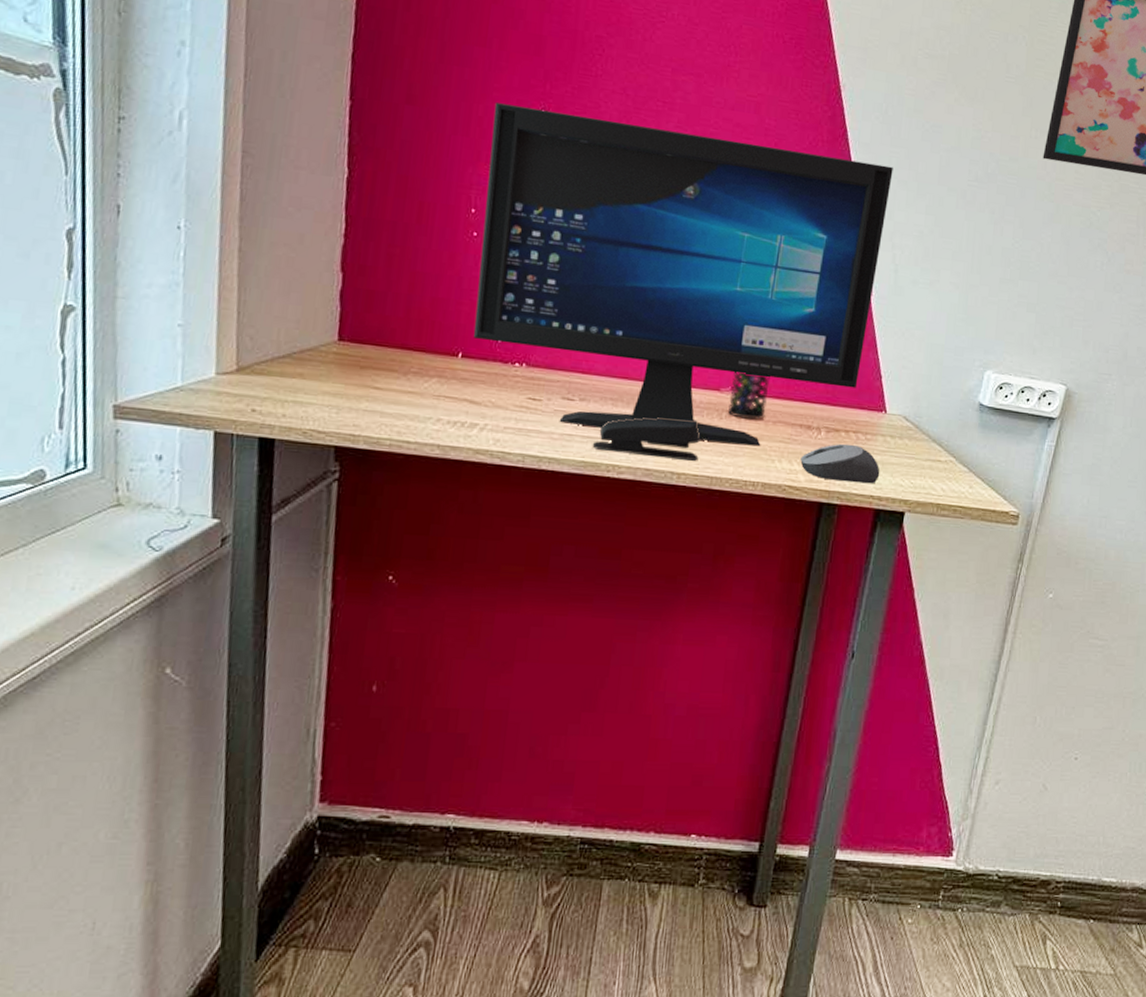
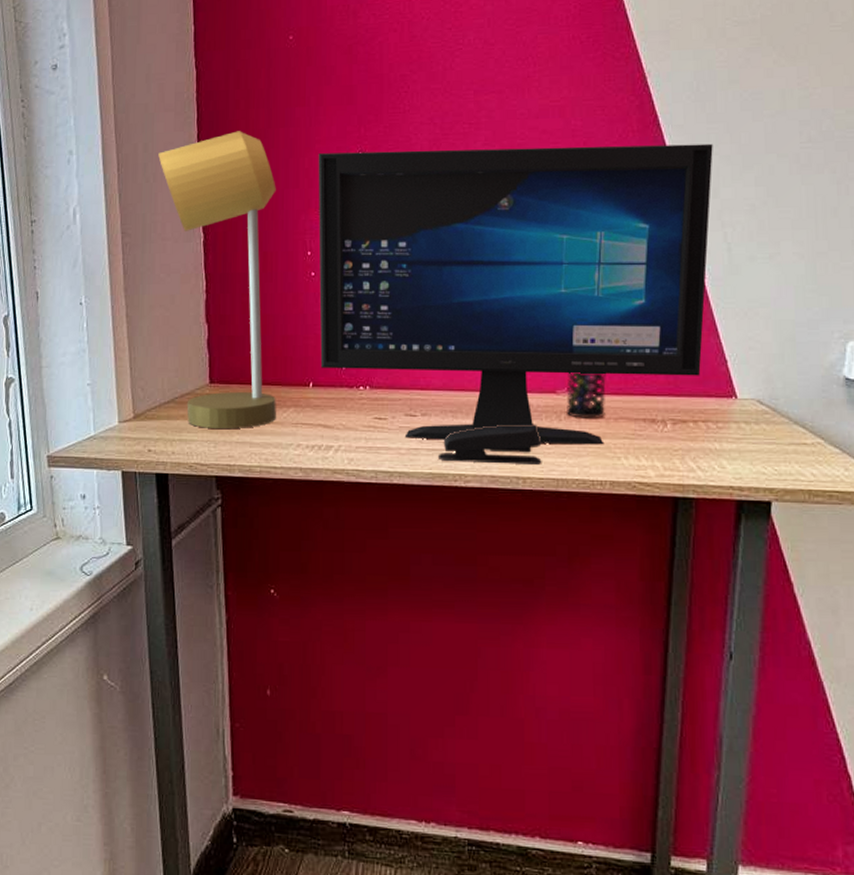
desk lamp: none [299,59,443,396] -> present [158,131,276,428]
computer mouse: present [800,444,880,484] -> none [648,434,738,474]

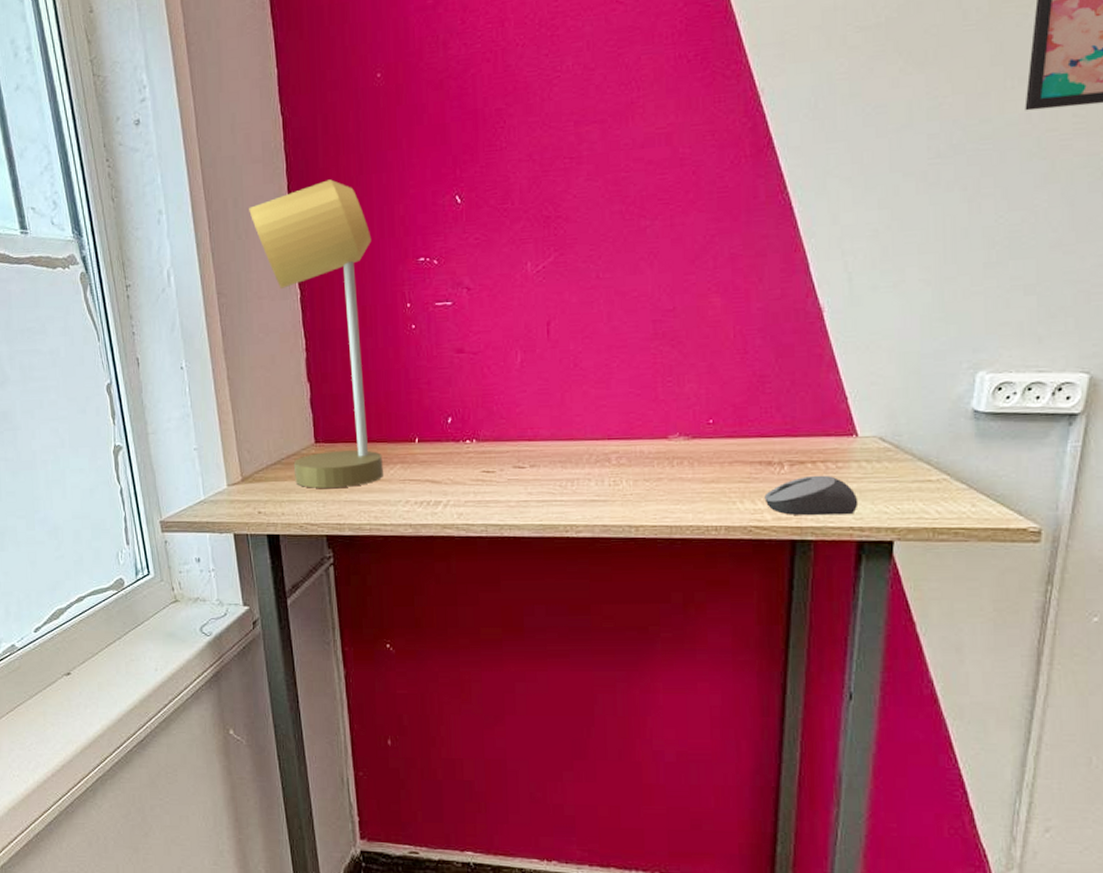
computer monitor: present [318,143,713,445] -> none [413,165,833,491]
stapler: present [437,424,542,466] -> none [547,471,655,513]
pen holder: present [565,372,606,418] -> none [678,415,720,463]
computer mouse: none [648,434,738,474] -> present [764,475,859,516]

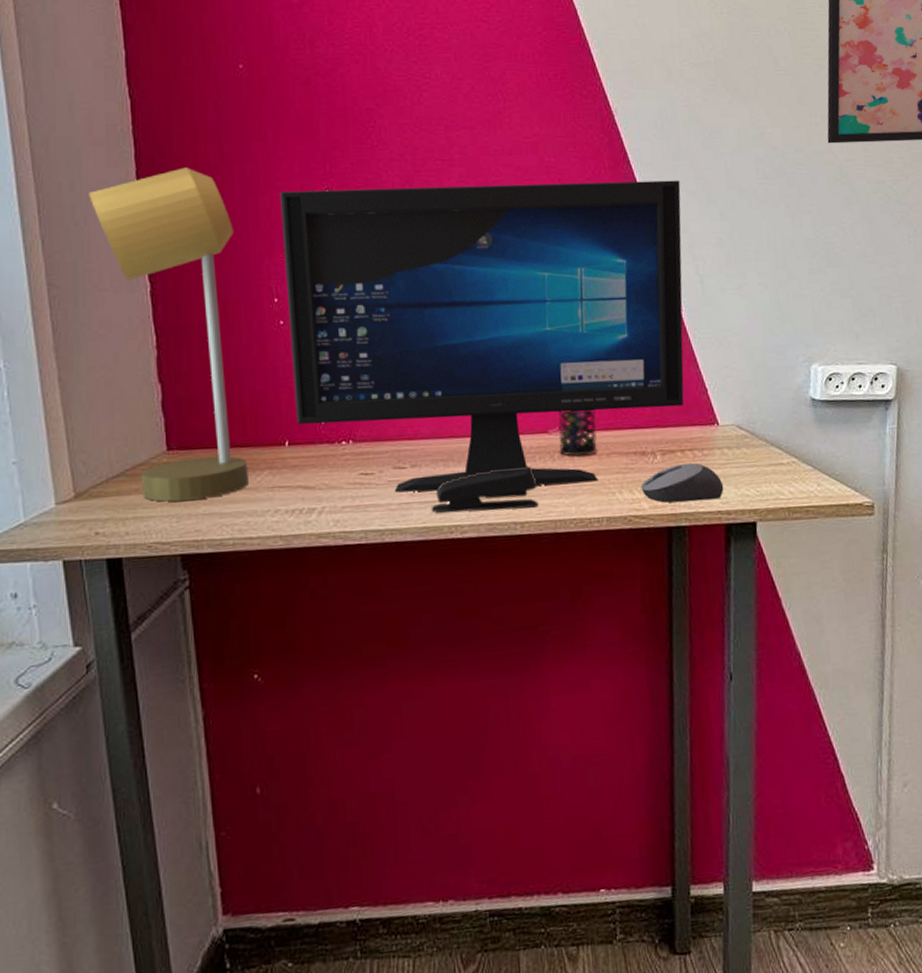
computer monitor: none [413,165,833,491] -> present [279,180,684,493]
stapler: none [547,471,655,513] -> present [431,466,539,513]
pen holder: none [678,415,720,463] -> present [558,408,598,457]

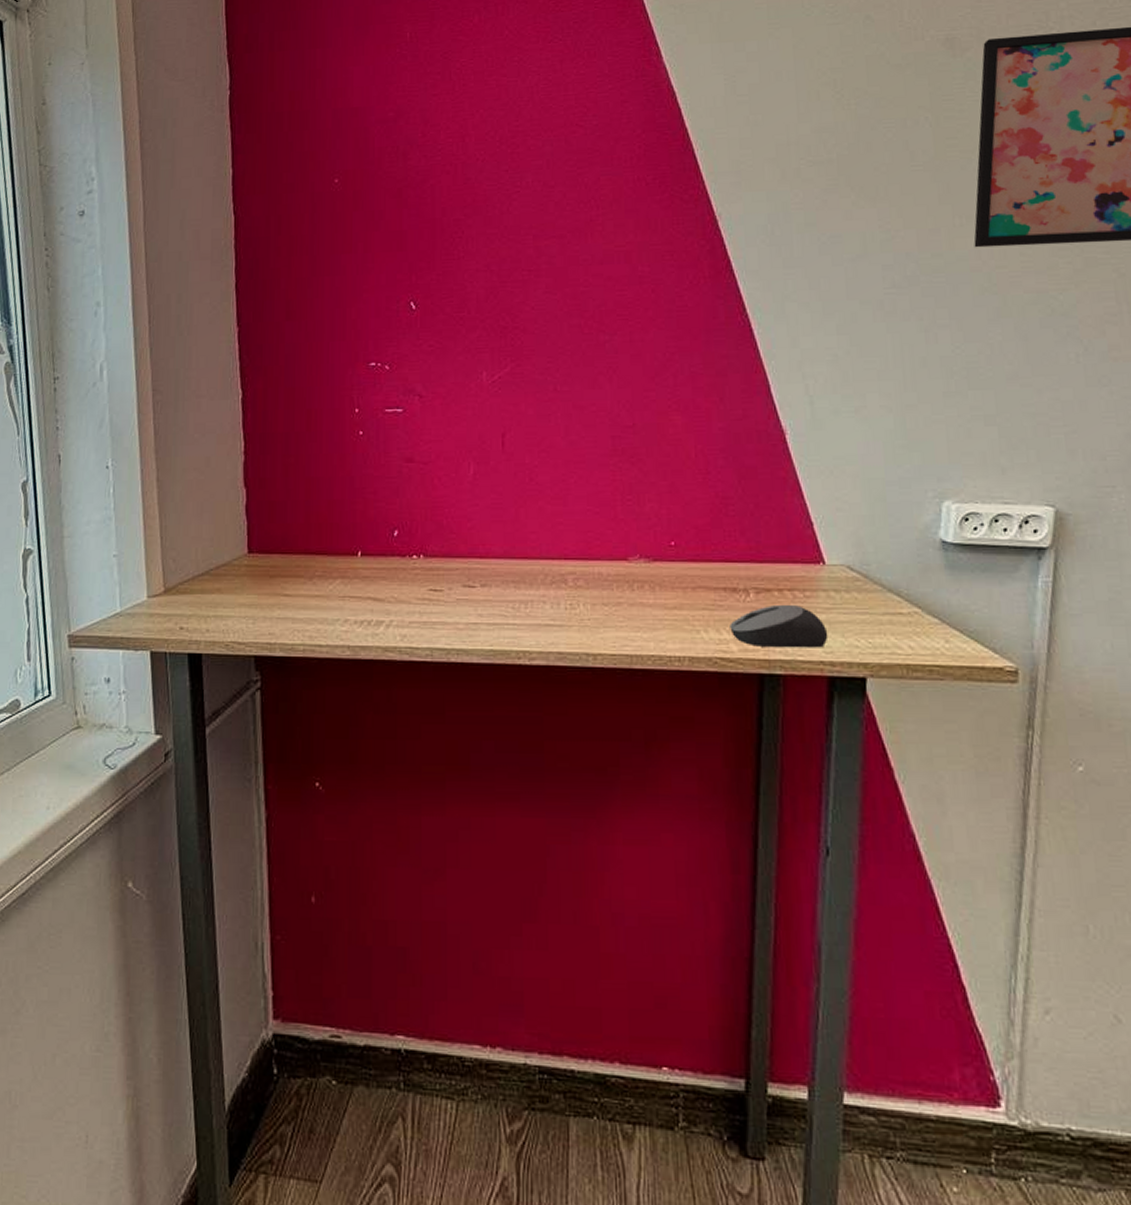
desk lamp: present [89,167,249,502] -> none [193,280,321,603]
computer monitor: present [279,180,684,493] -> none [366,290,791,617]
stapler: present [431,466,539,513] -> none [499,594,614,641]
pen holder: present [558,408,598,457] -> none [638,537,682,588]

